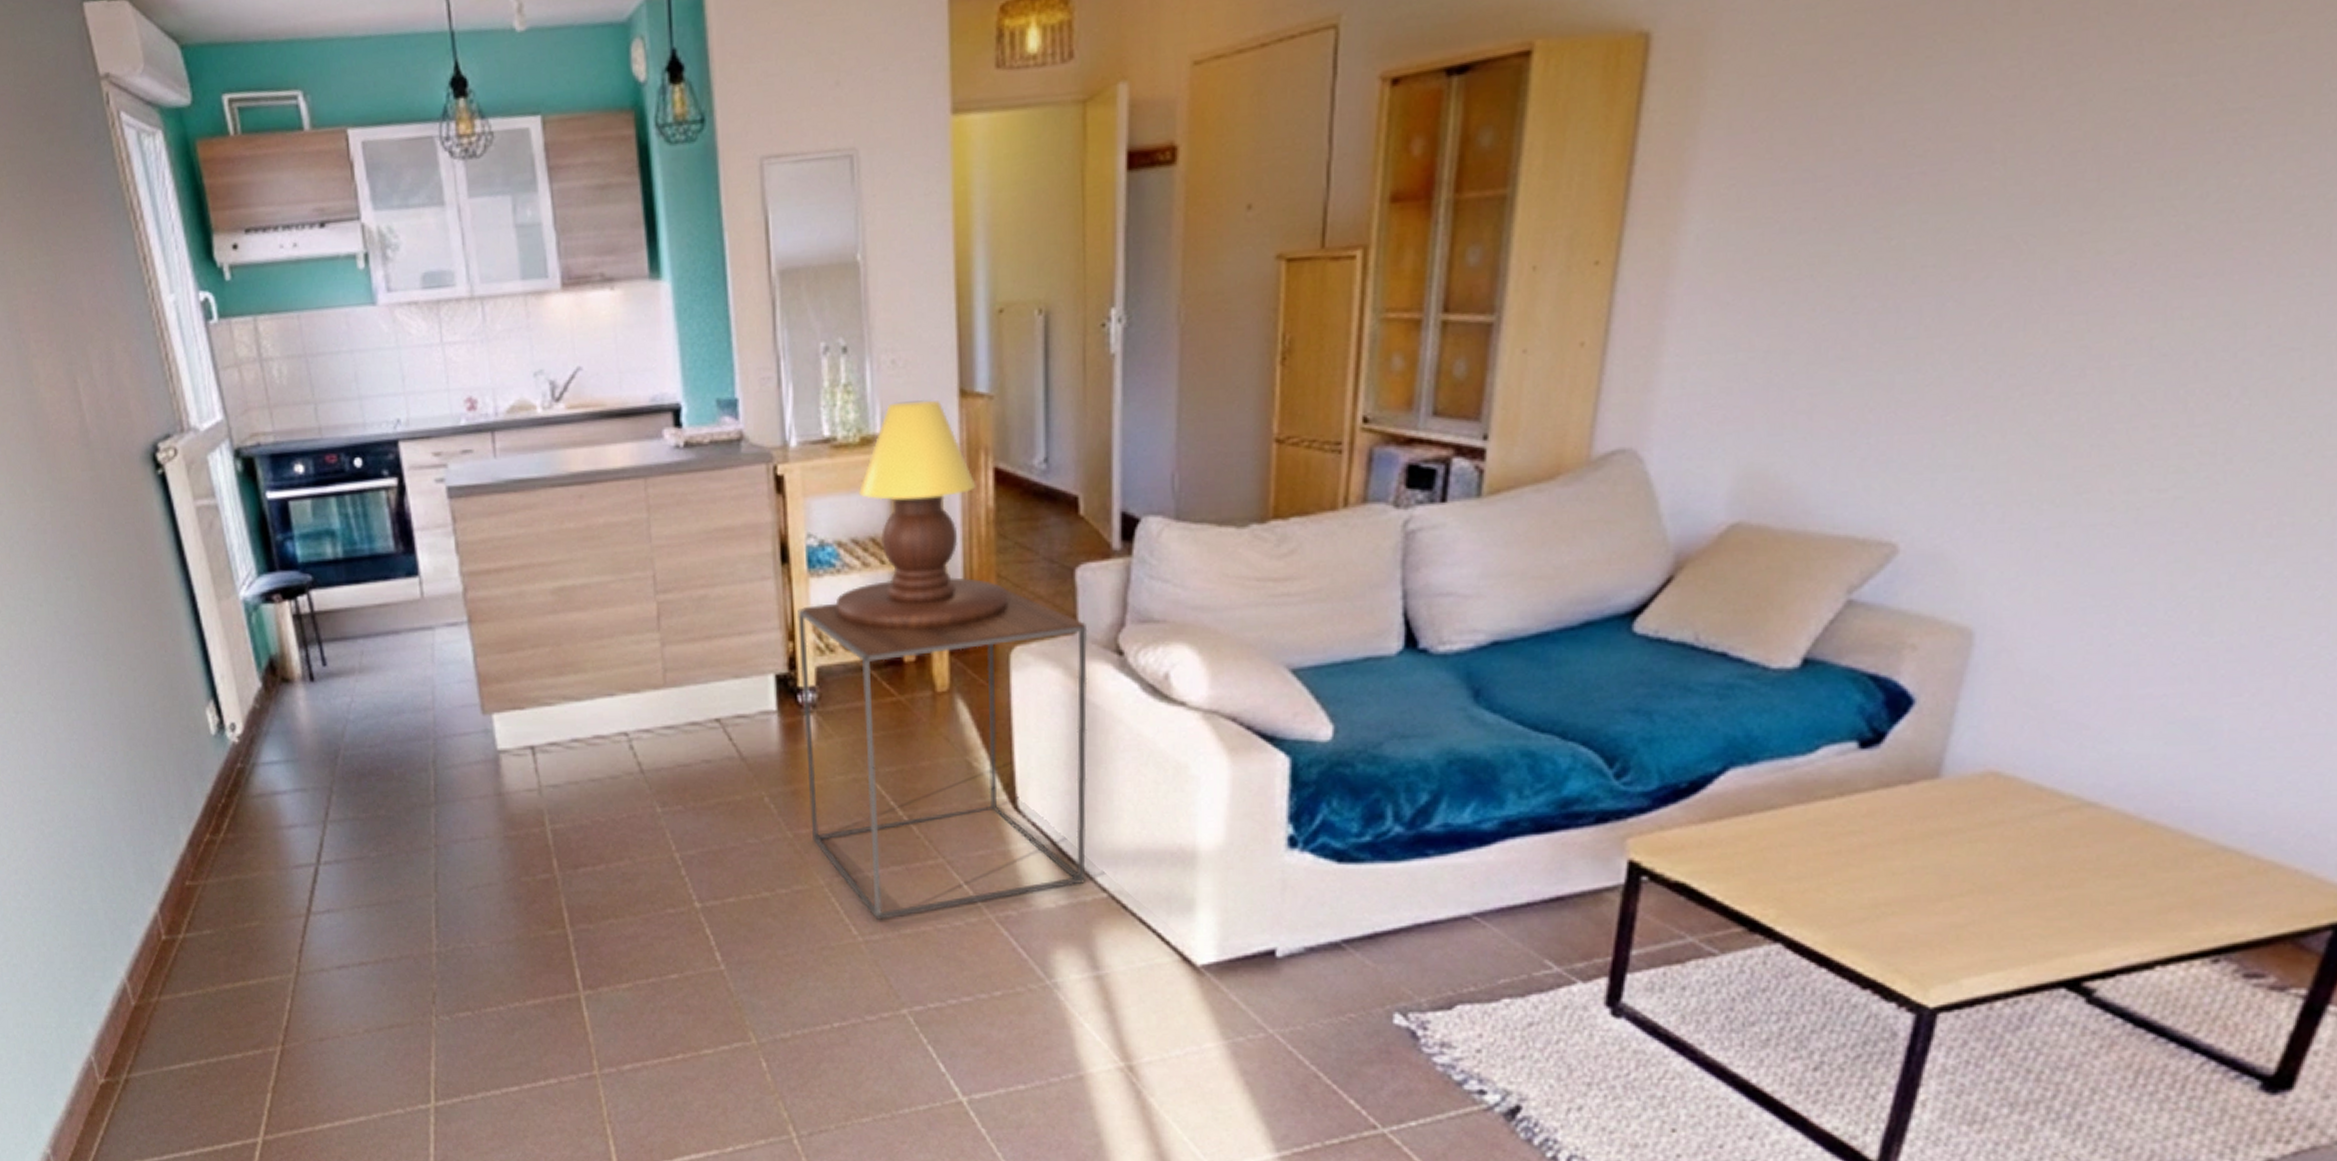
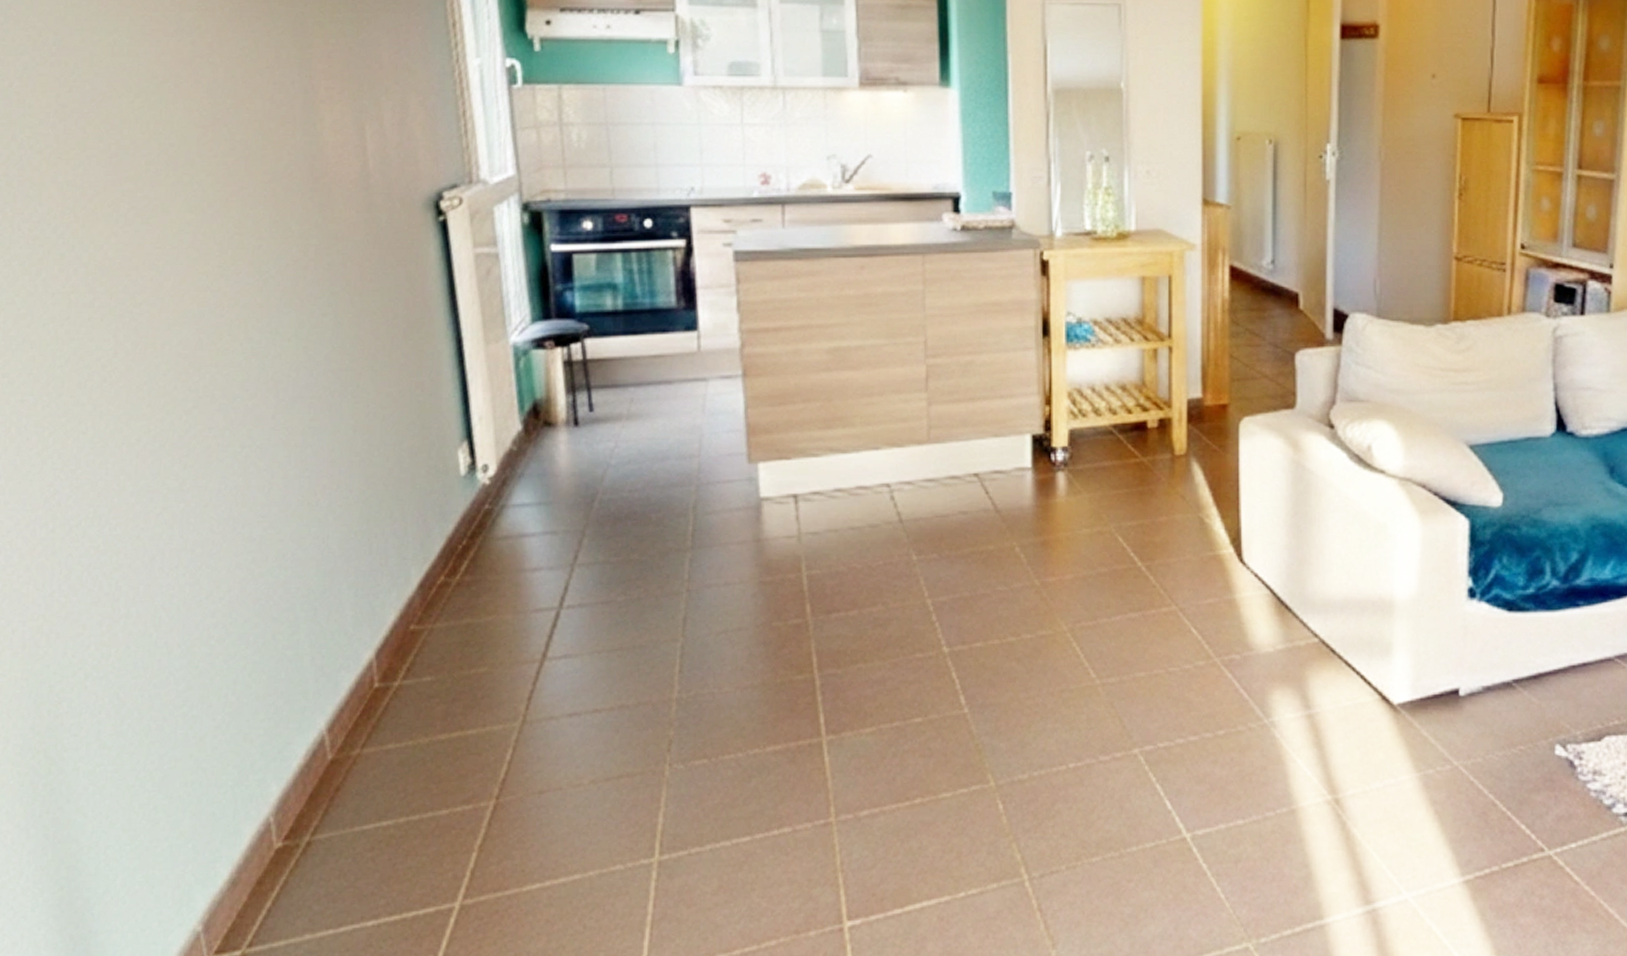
side table: present [798,590,1088,920] -> none [1055,369,1305,663]
table lamp: present [837,400,1007,631] -> none [1090,206,1238,400]

